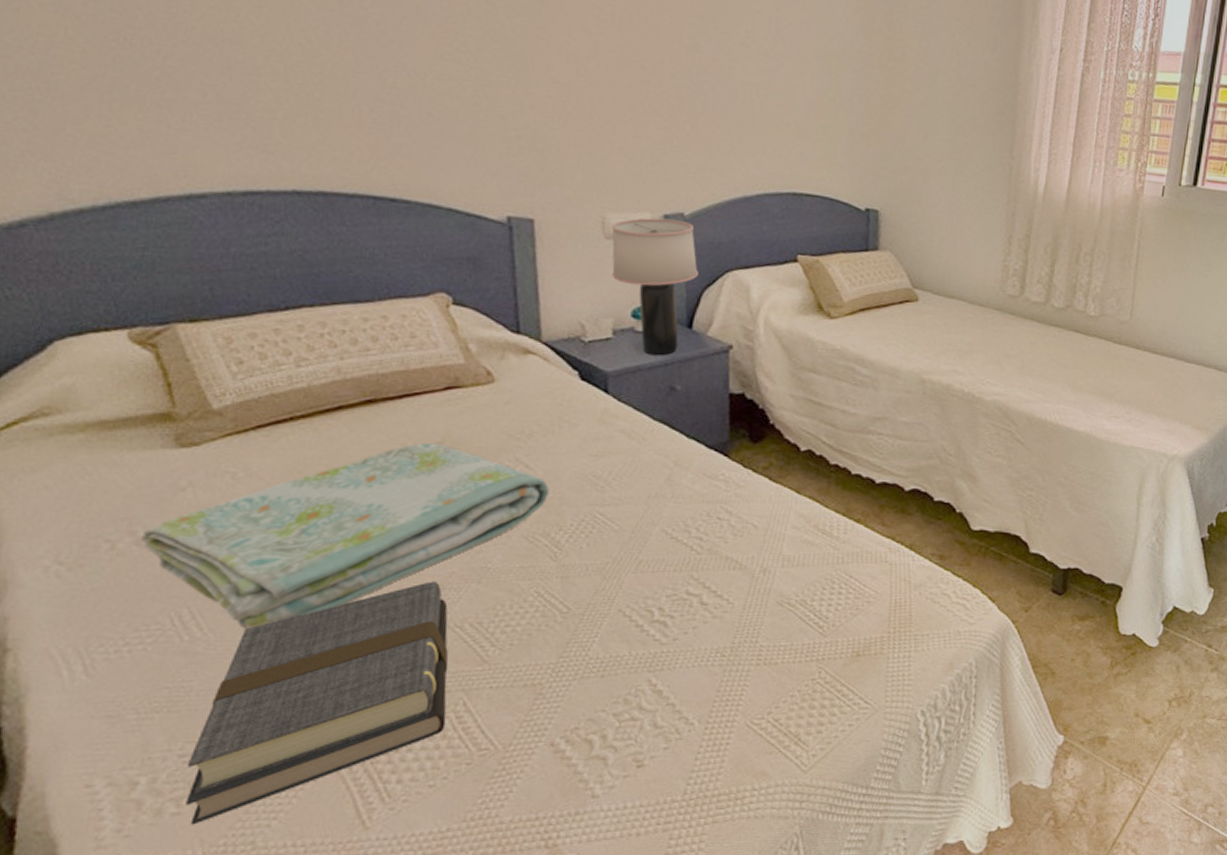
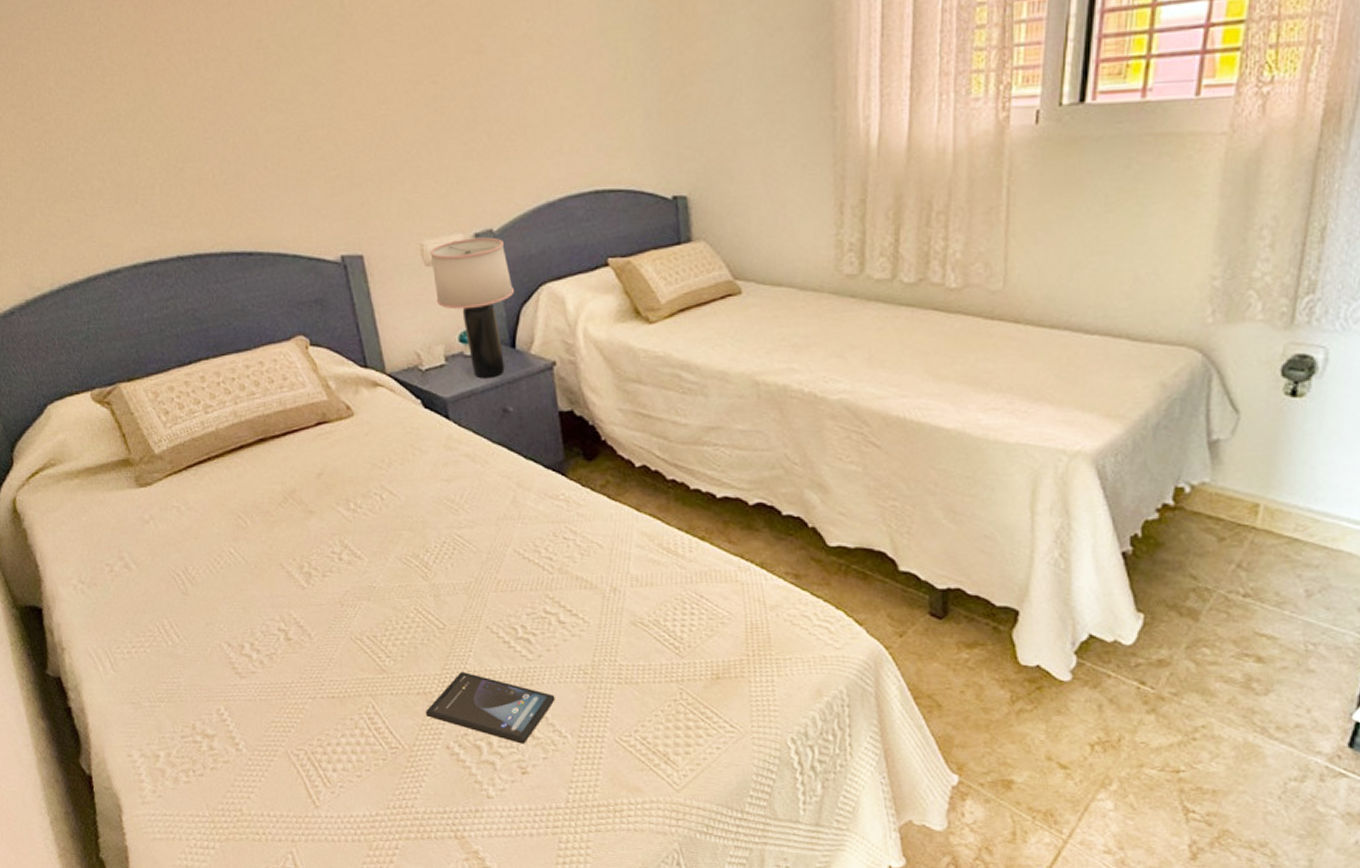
towel: present [139,442,550,630] -> none [127,475,413,638]
book: present [186,581,449,825] -> none [187,599,362,792]
smartphone: none [529,660,687,735] -> present [425,672,555,744]

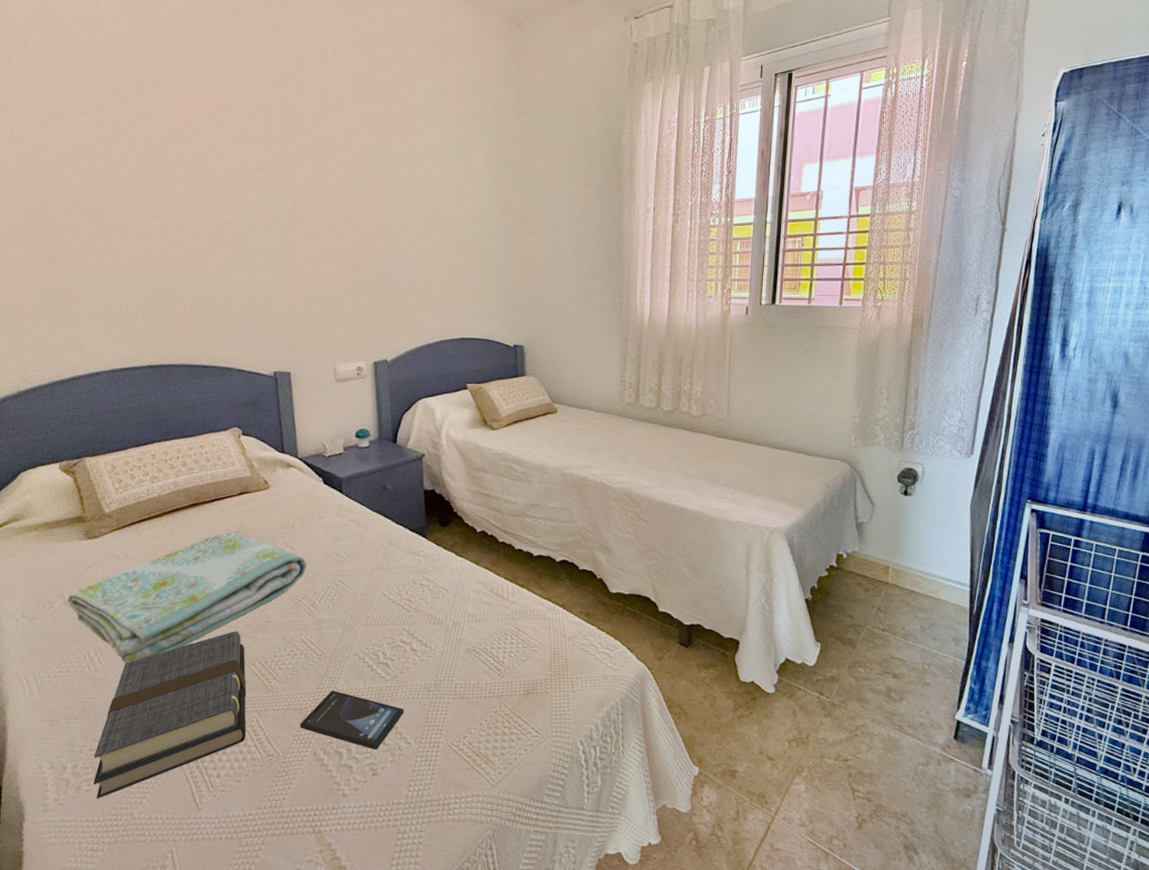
towel: none [127,475,413,638] -> present [66,532,307,664]
book: none [187,599,362,792] -> present [93,631,247,799]
table lamp: present [430,237,515,379] -> none [340,364,400,465]

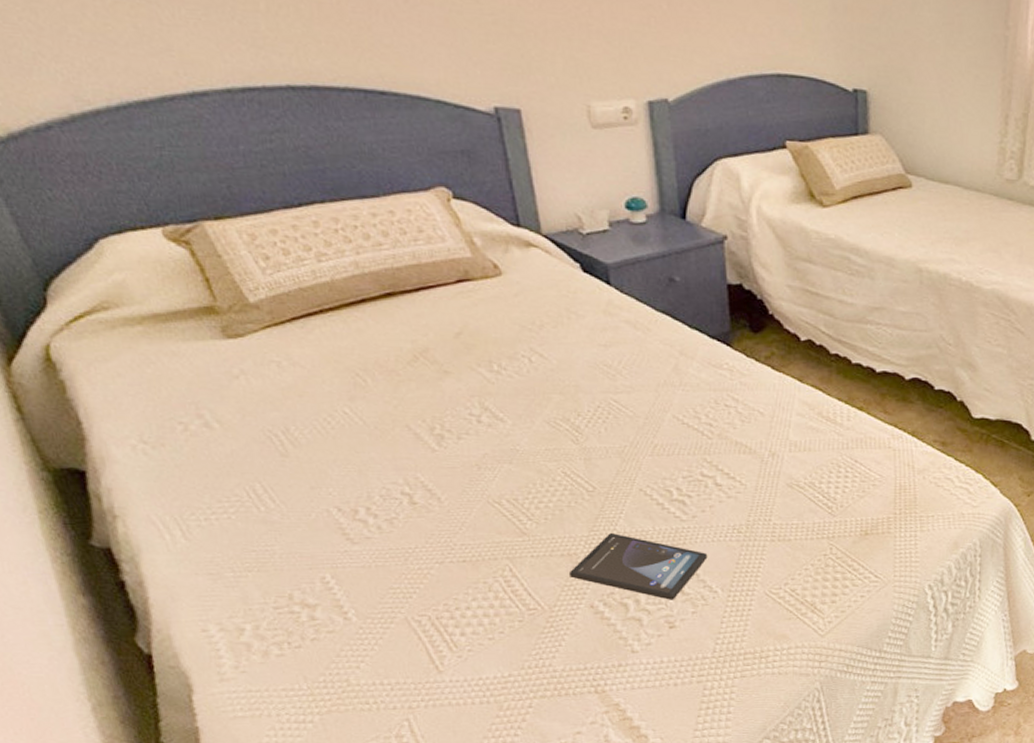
towel: present [66,532,307,664] -> none [207,333,565,503]
book: present [93,631,247,799] -> none [282,461,497,665]

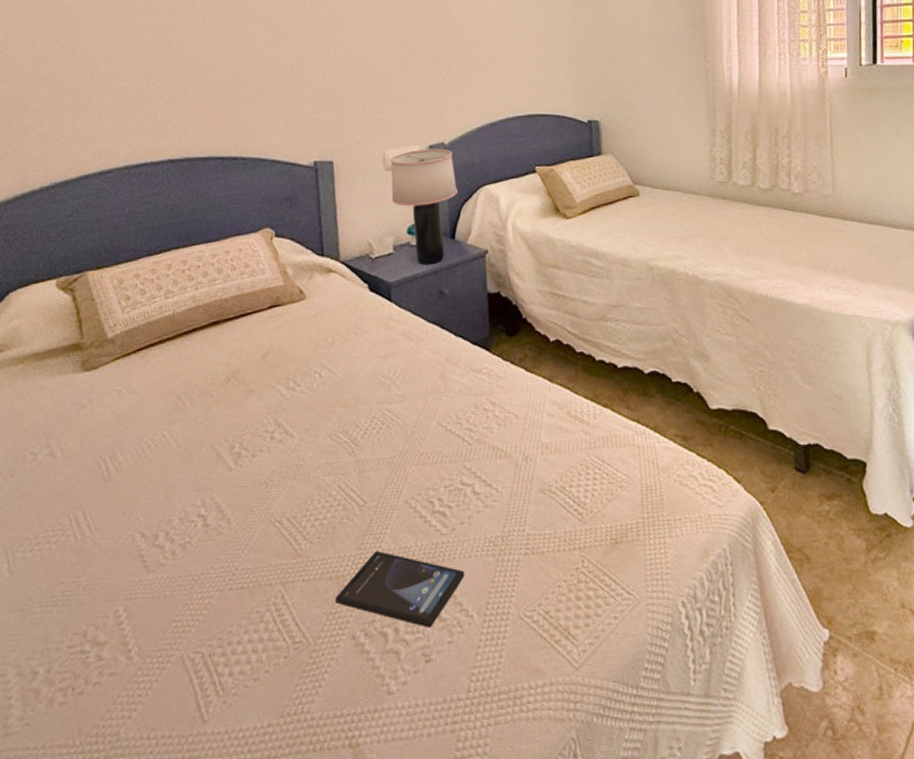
table lamp: none [597,105,689,248] -> present [390,148,459,265]

